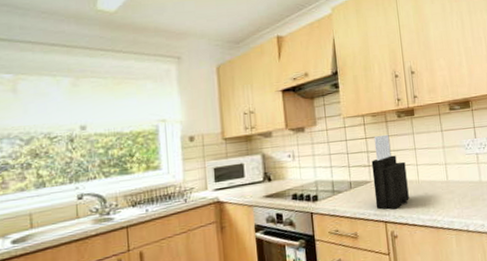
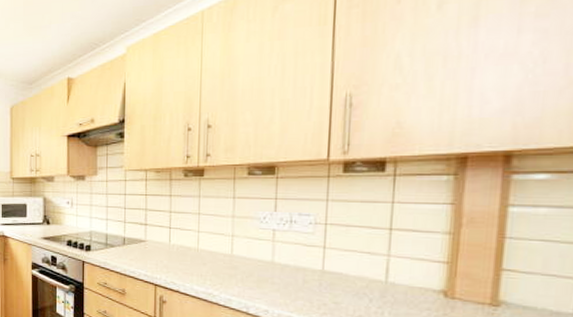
knife block: present [371,134,409,209] -> none [147,193,186,274]

